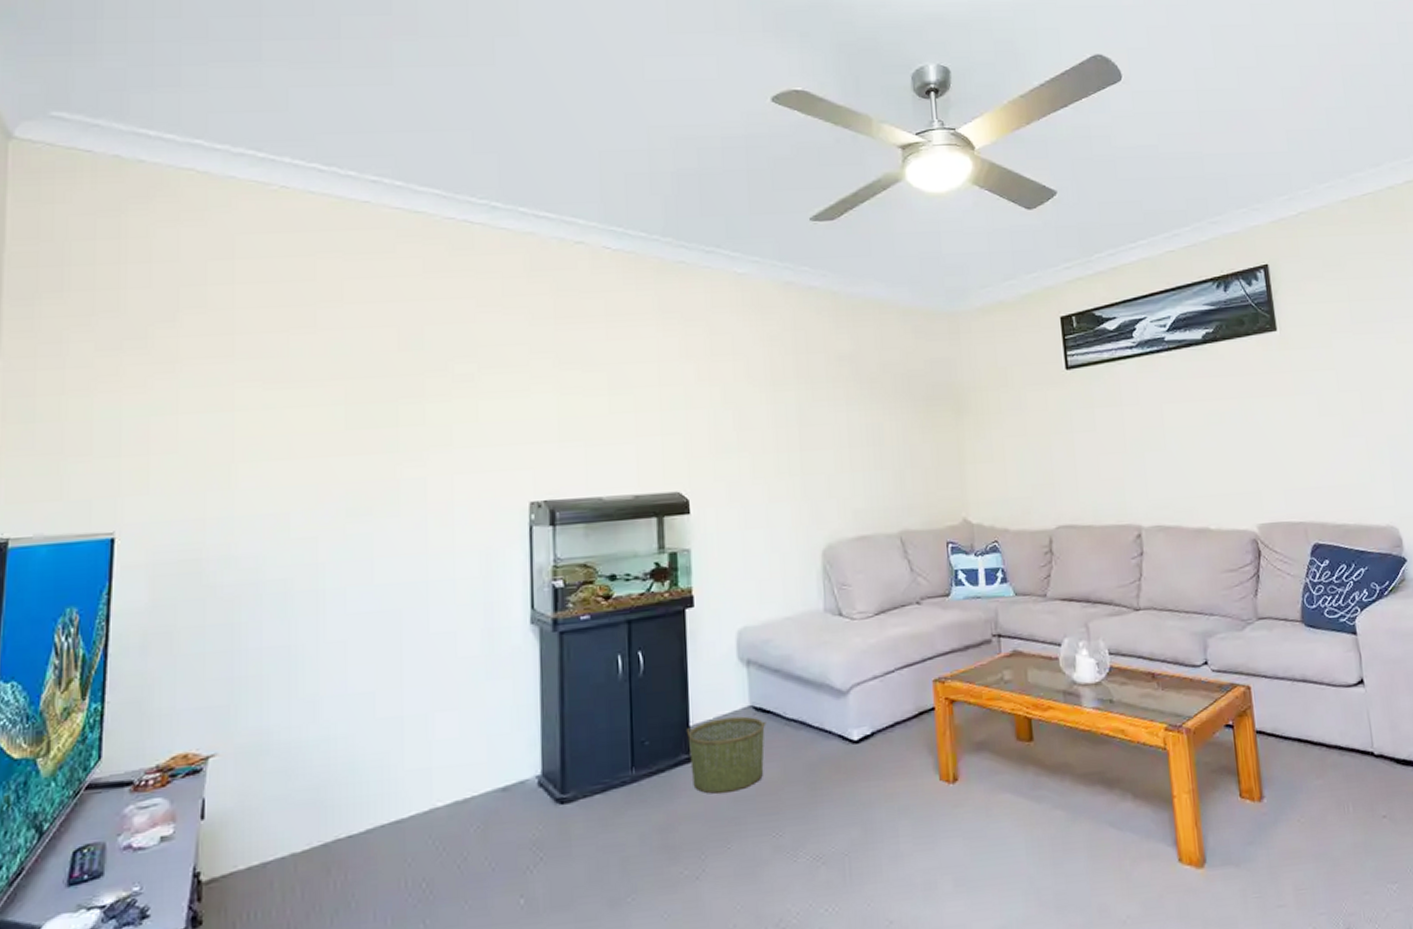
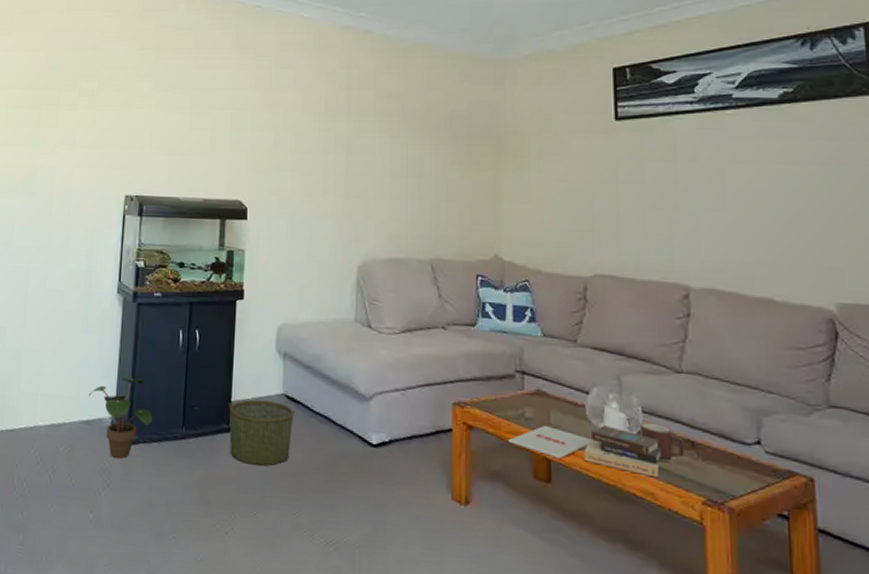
potted plant: none [503,723,593,824] -> present [88,377,153,458]
magazine: none [989,685,1068,716] -> present [508,426,593,459]
books: none [1060,673,1128,715] -> present [584,425,662,478]
mug: none [1108,662,1147,699] -> present [640,422,684,463]

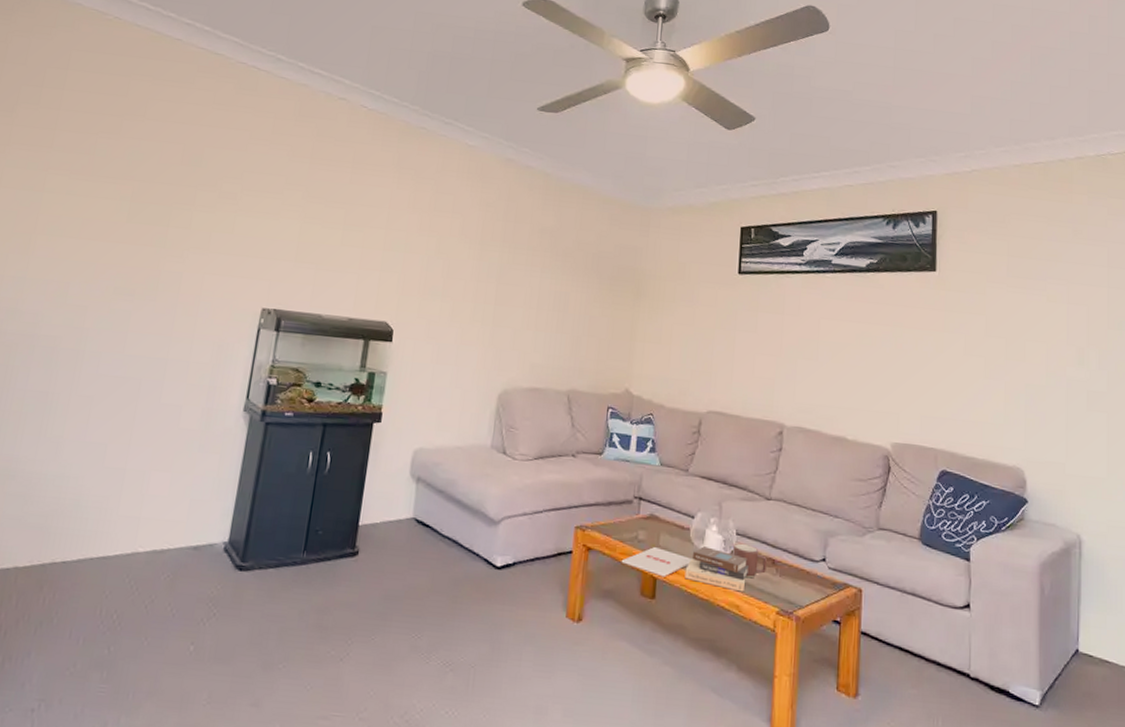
potted plant: present [88,377,153,458] -> none [199,500,272,586]
basket: present [228,399,296,466] -> none [352,523,424,590]

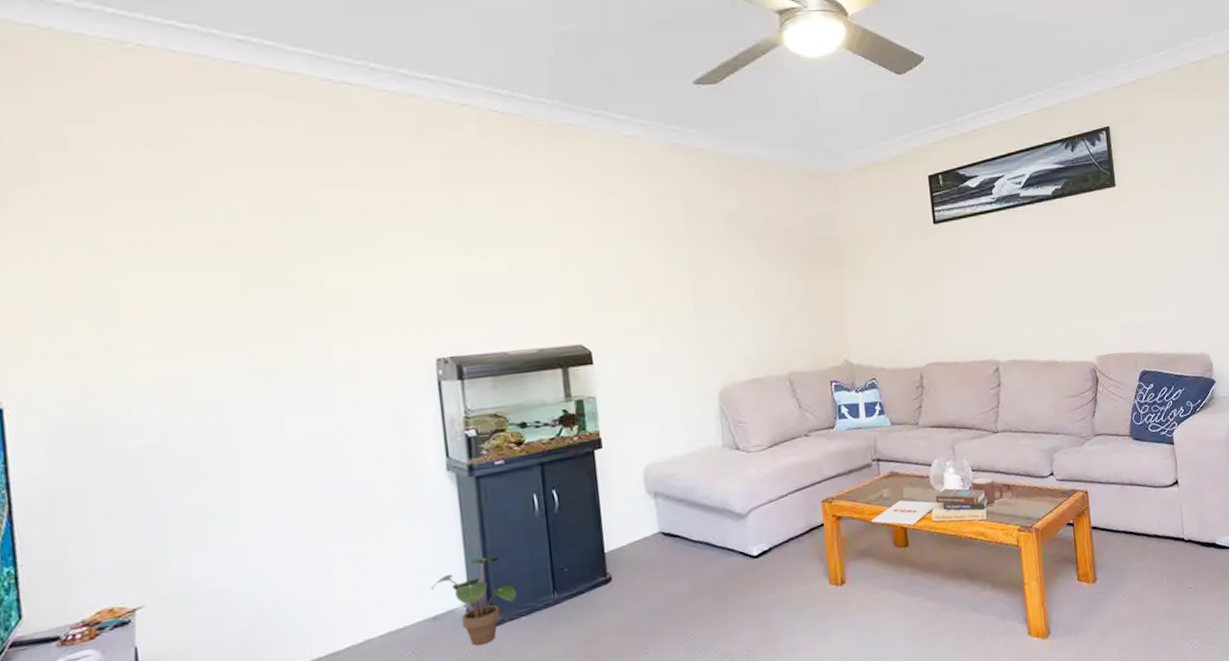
potted plant: none [199,500,272,586] -> present [430,556,517,645]

